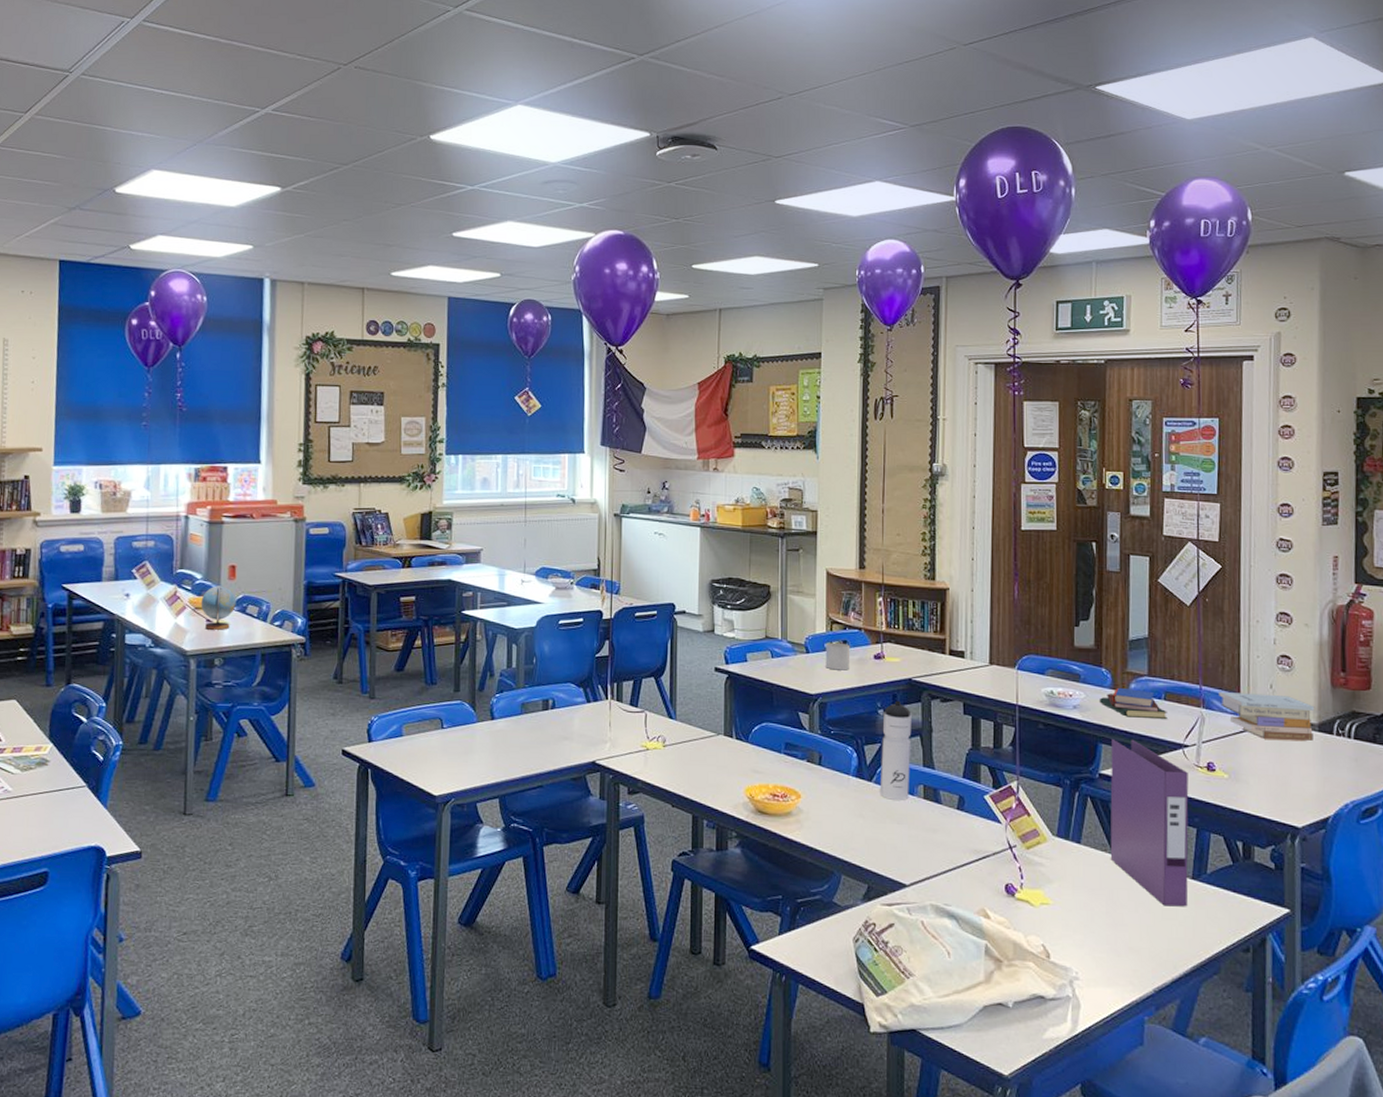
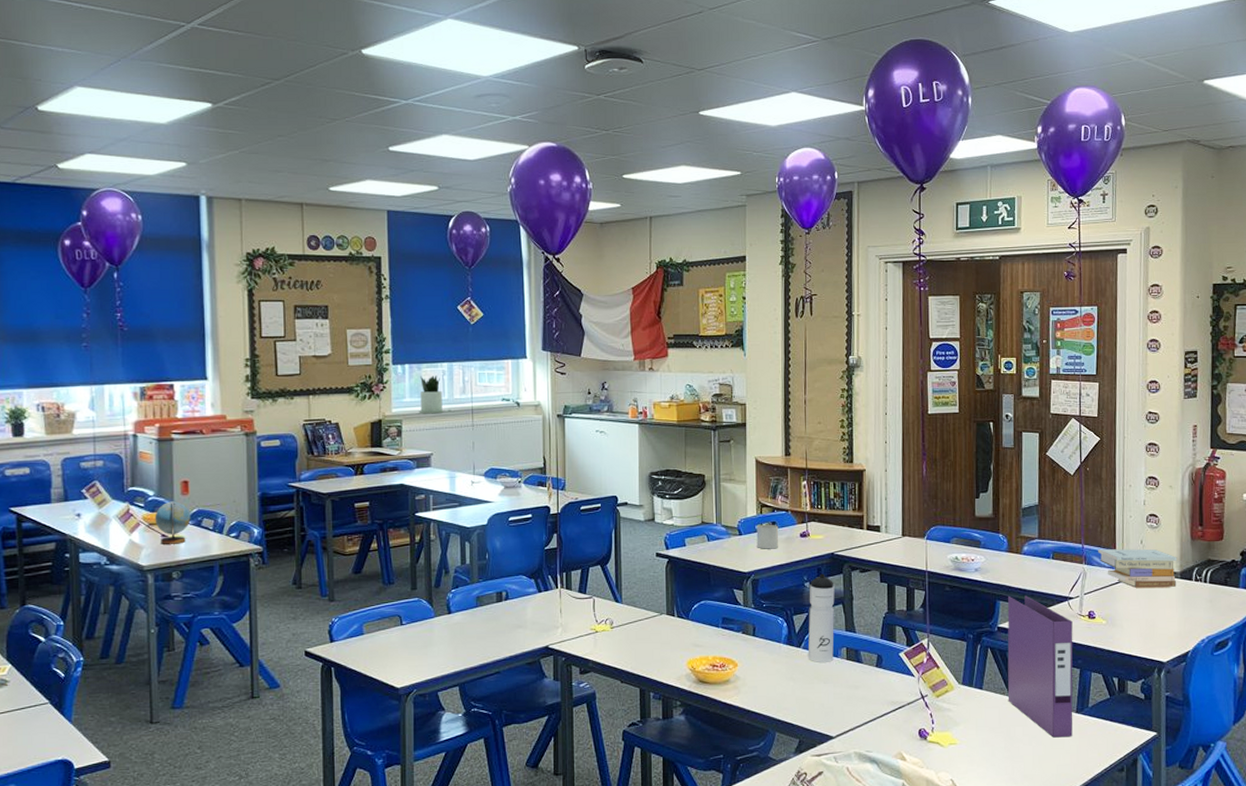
planter: none [470,467,497,508] -> present [418,376,445,414]
book: present [1099,687,1167,719] -> none [997,550,1055,576]

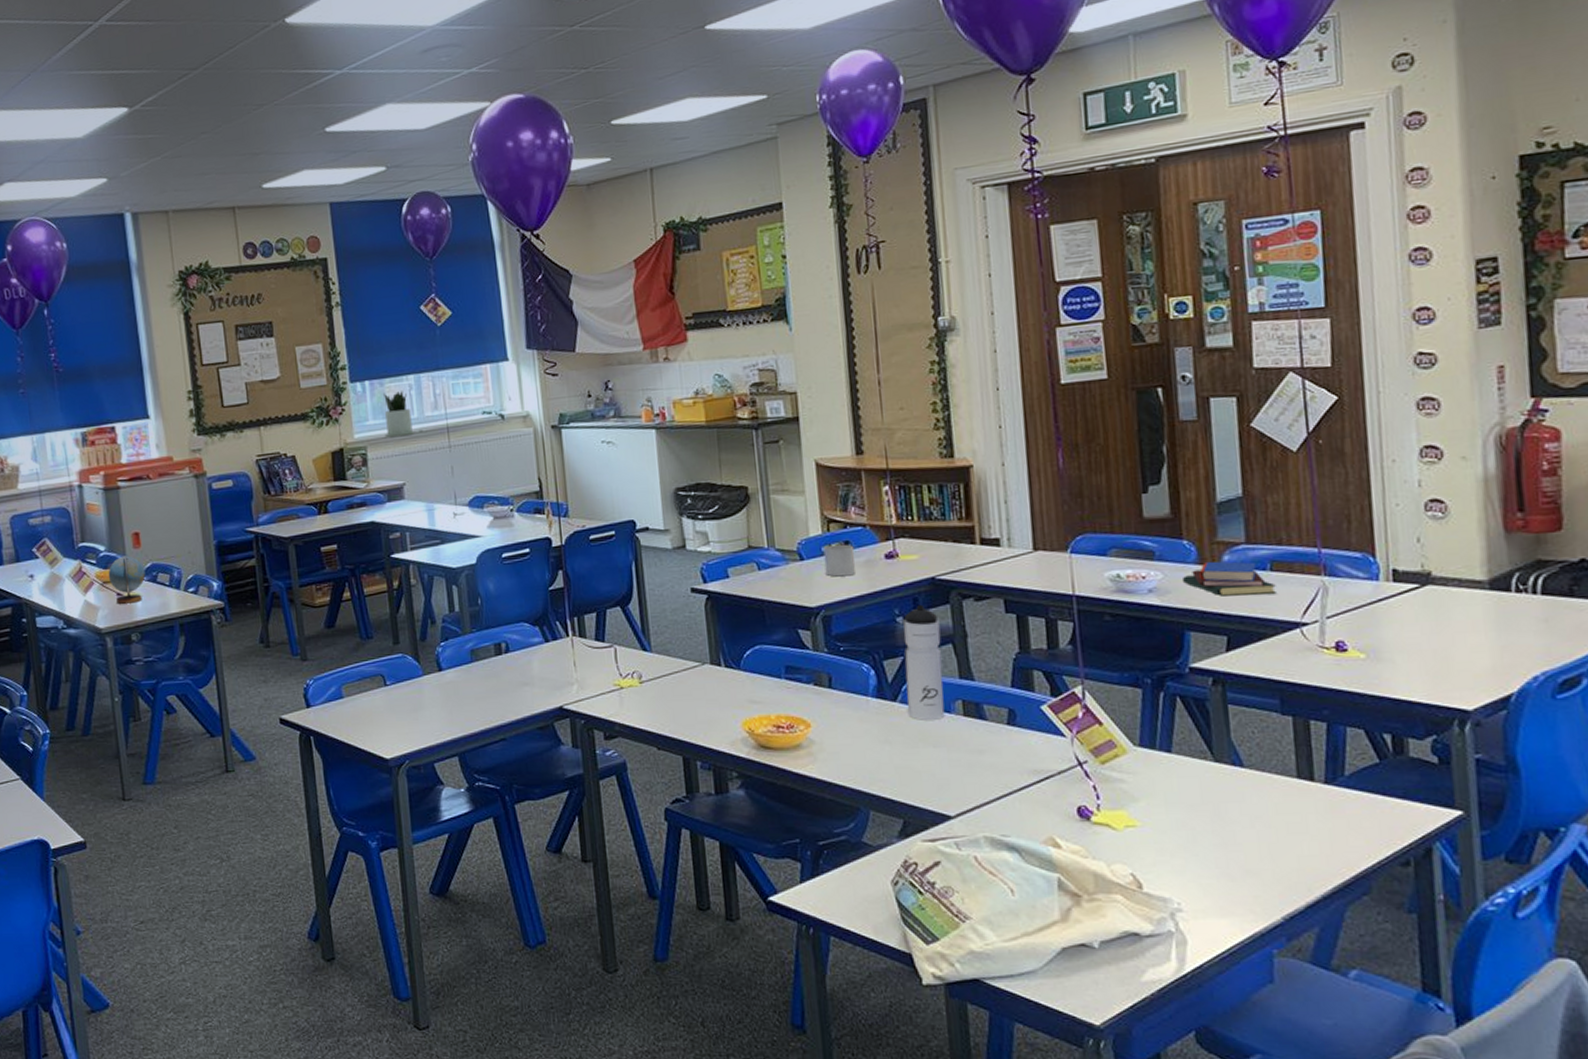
book: none [997,550,1055,576] -> present [1181,561,1276,596]
binder: present [1007,595,1073,738] -> none [1202,622,1321,818]
books: present [1098,548,1178,588] -> none [1345,549,1483,606]

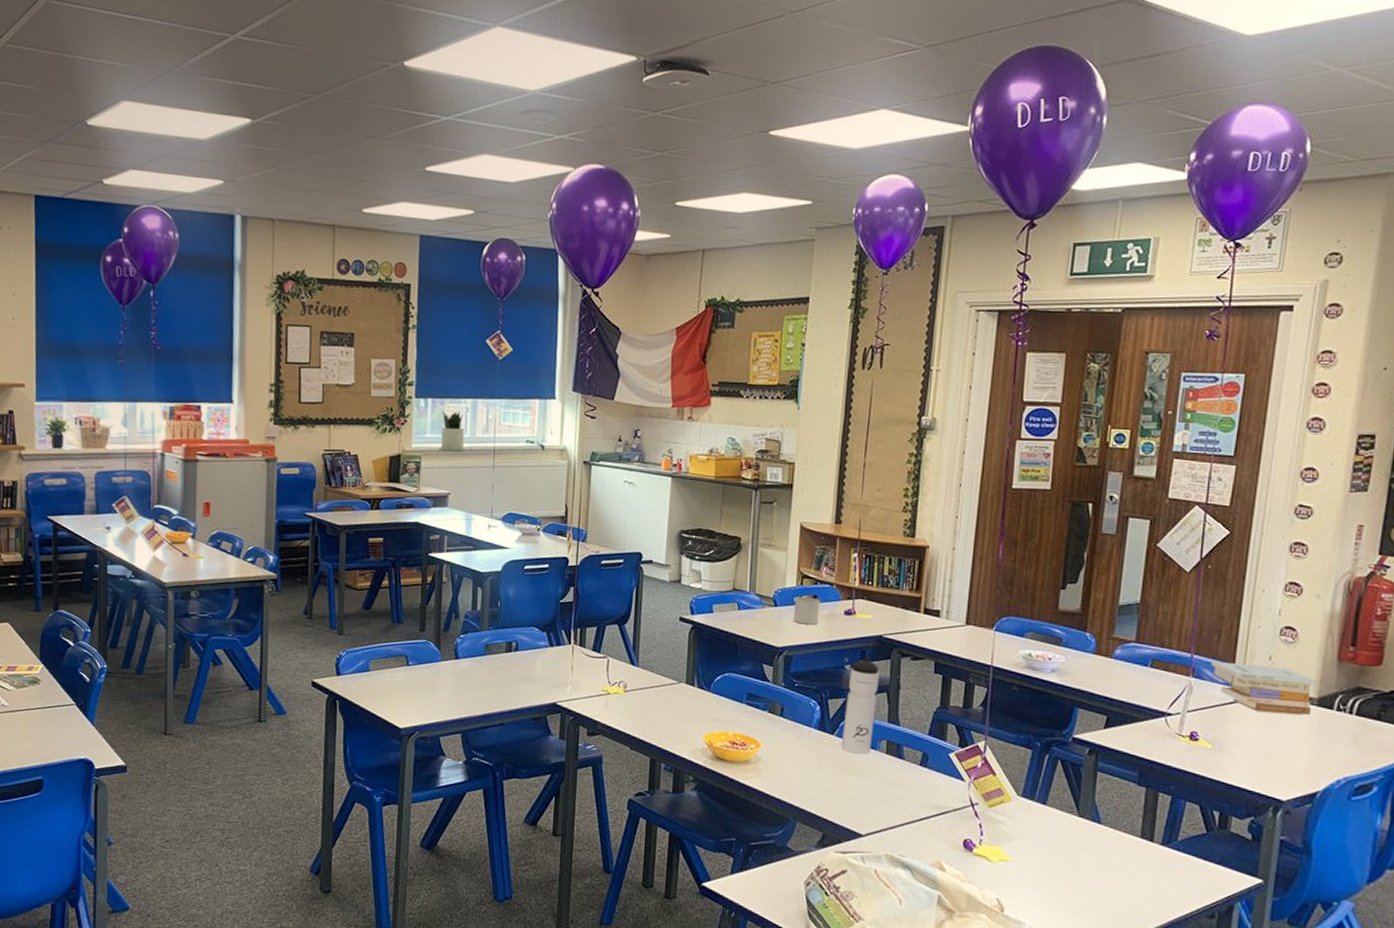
globe: present [108,555,146,604] -> none [177,521,211,564]
book: present [1181,561,1276,596] -> none [1079,652,1153,686]
books: none [1345,549,1483,606] -> present [1211,660,1316,715]

